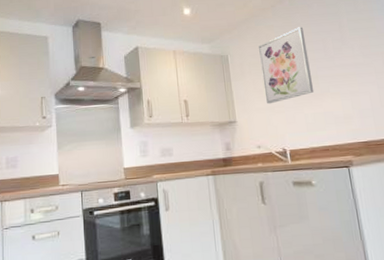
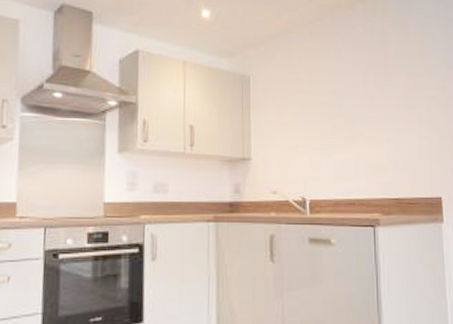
wall art: present [259,27,314,105] -> none [288,52,347,142]

